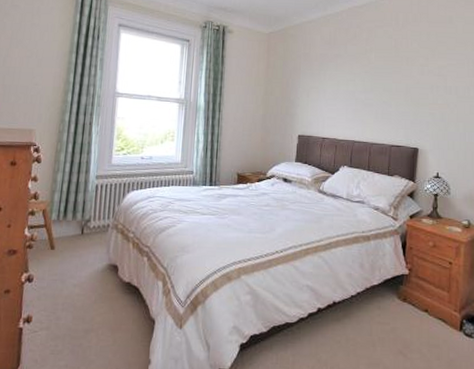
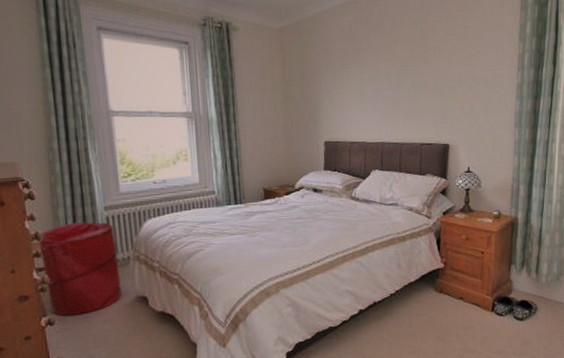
laundry hamper: none [33,187,100,276] -> present [39,222,122,316]

